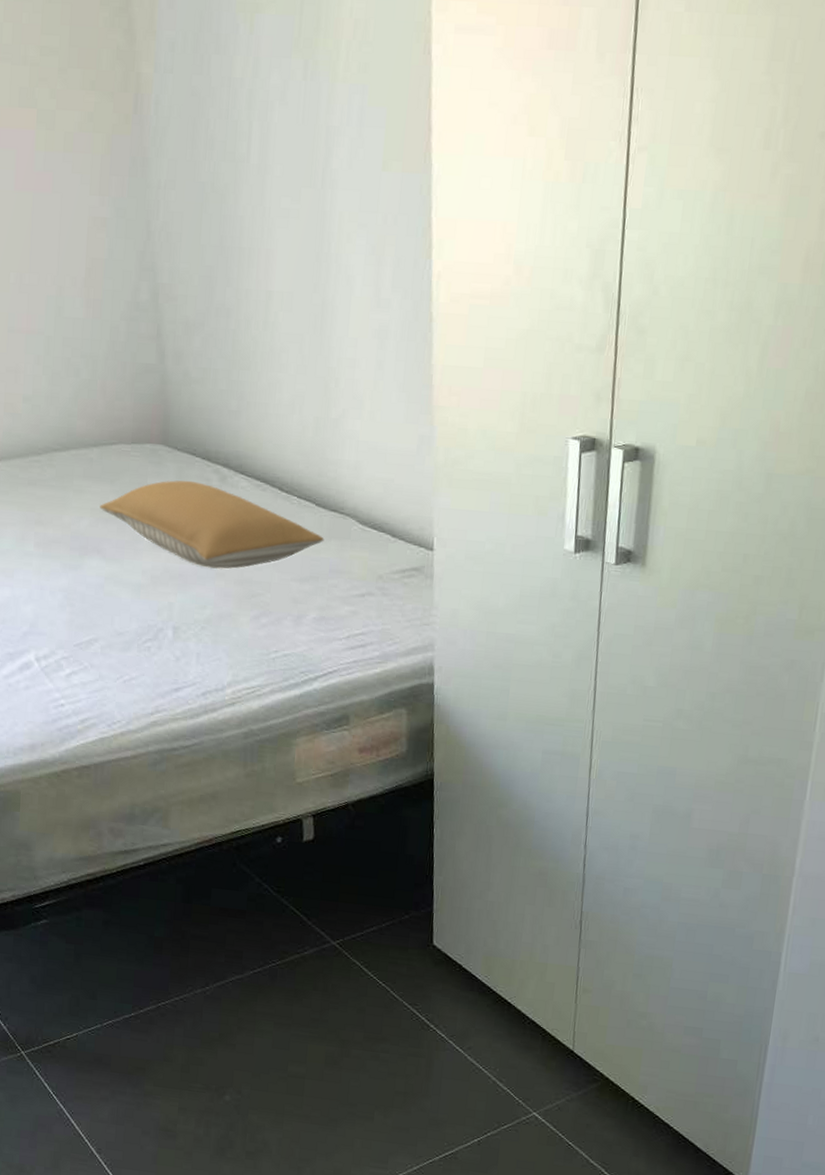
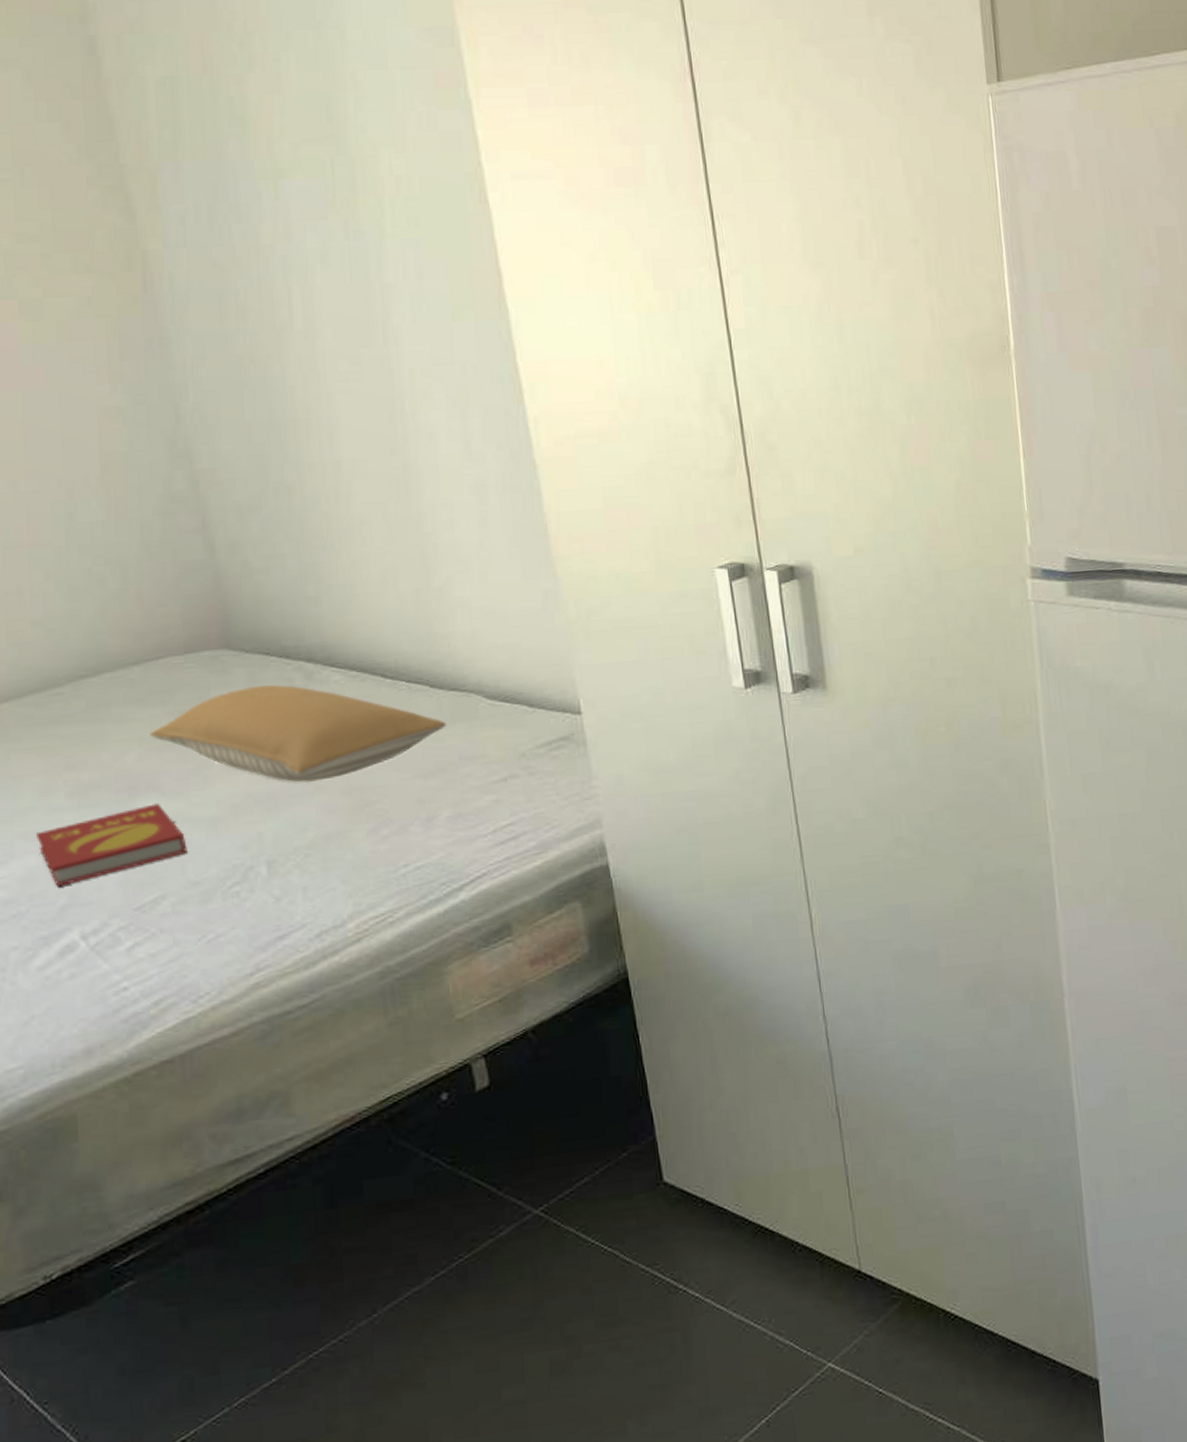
book: none [12,564,117,617] -> present [36,803,187,888]

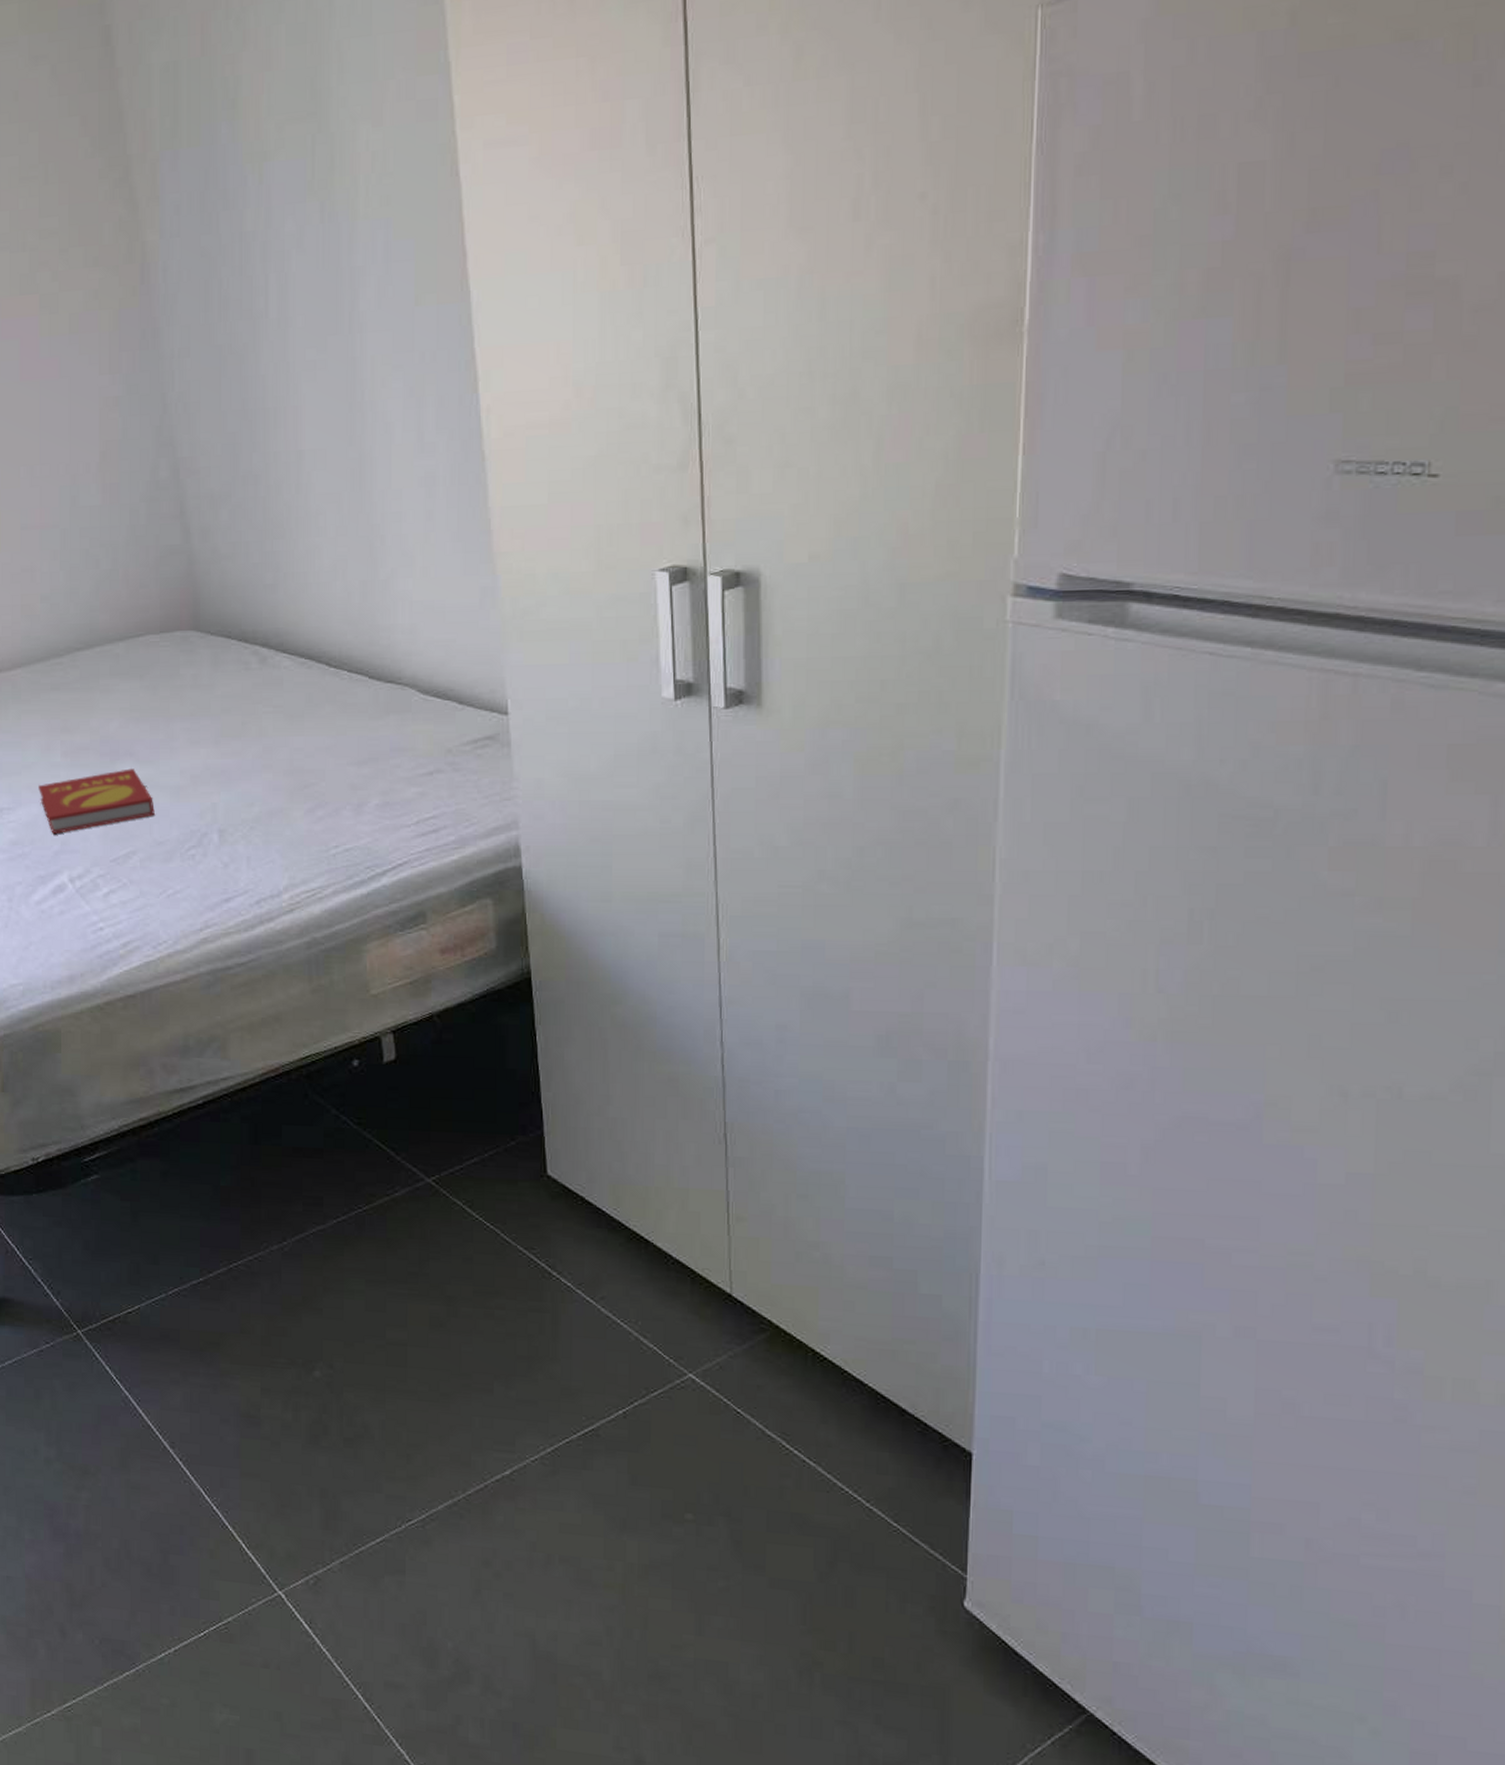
pillow: present [150,684,447,783] -> none [129,666,382,760]

